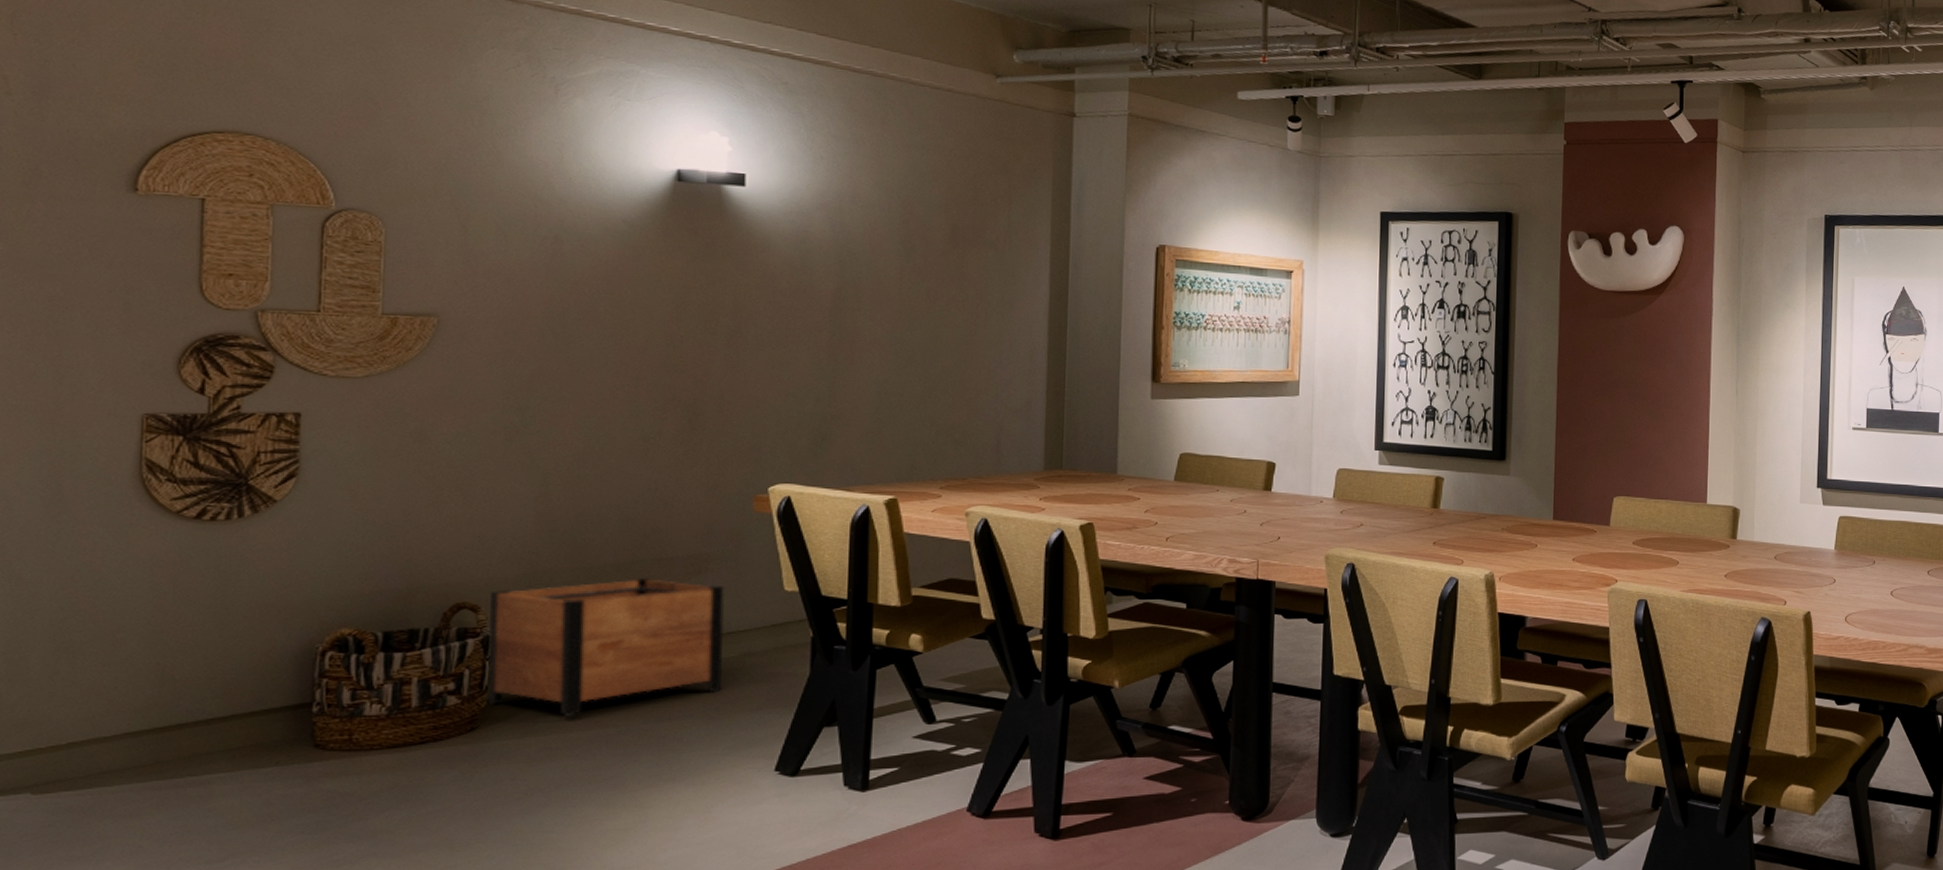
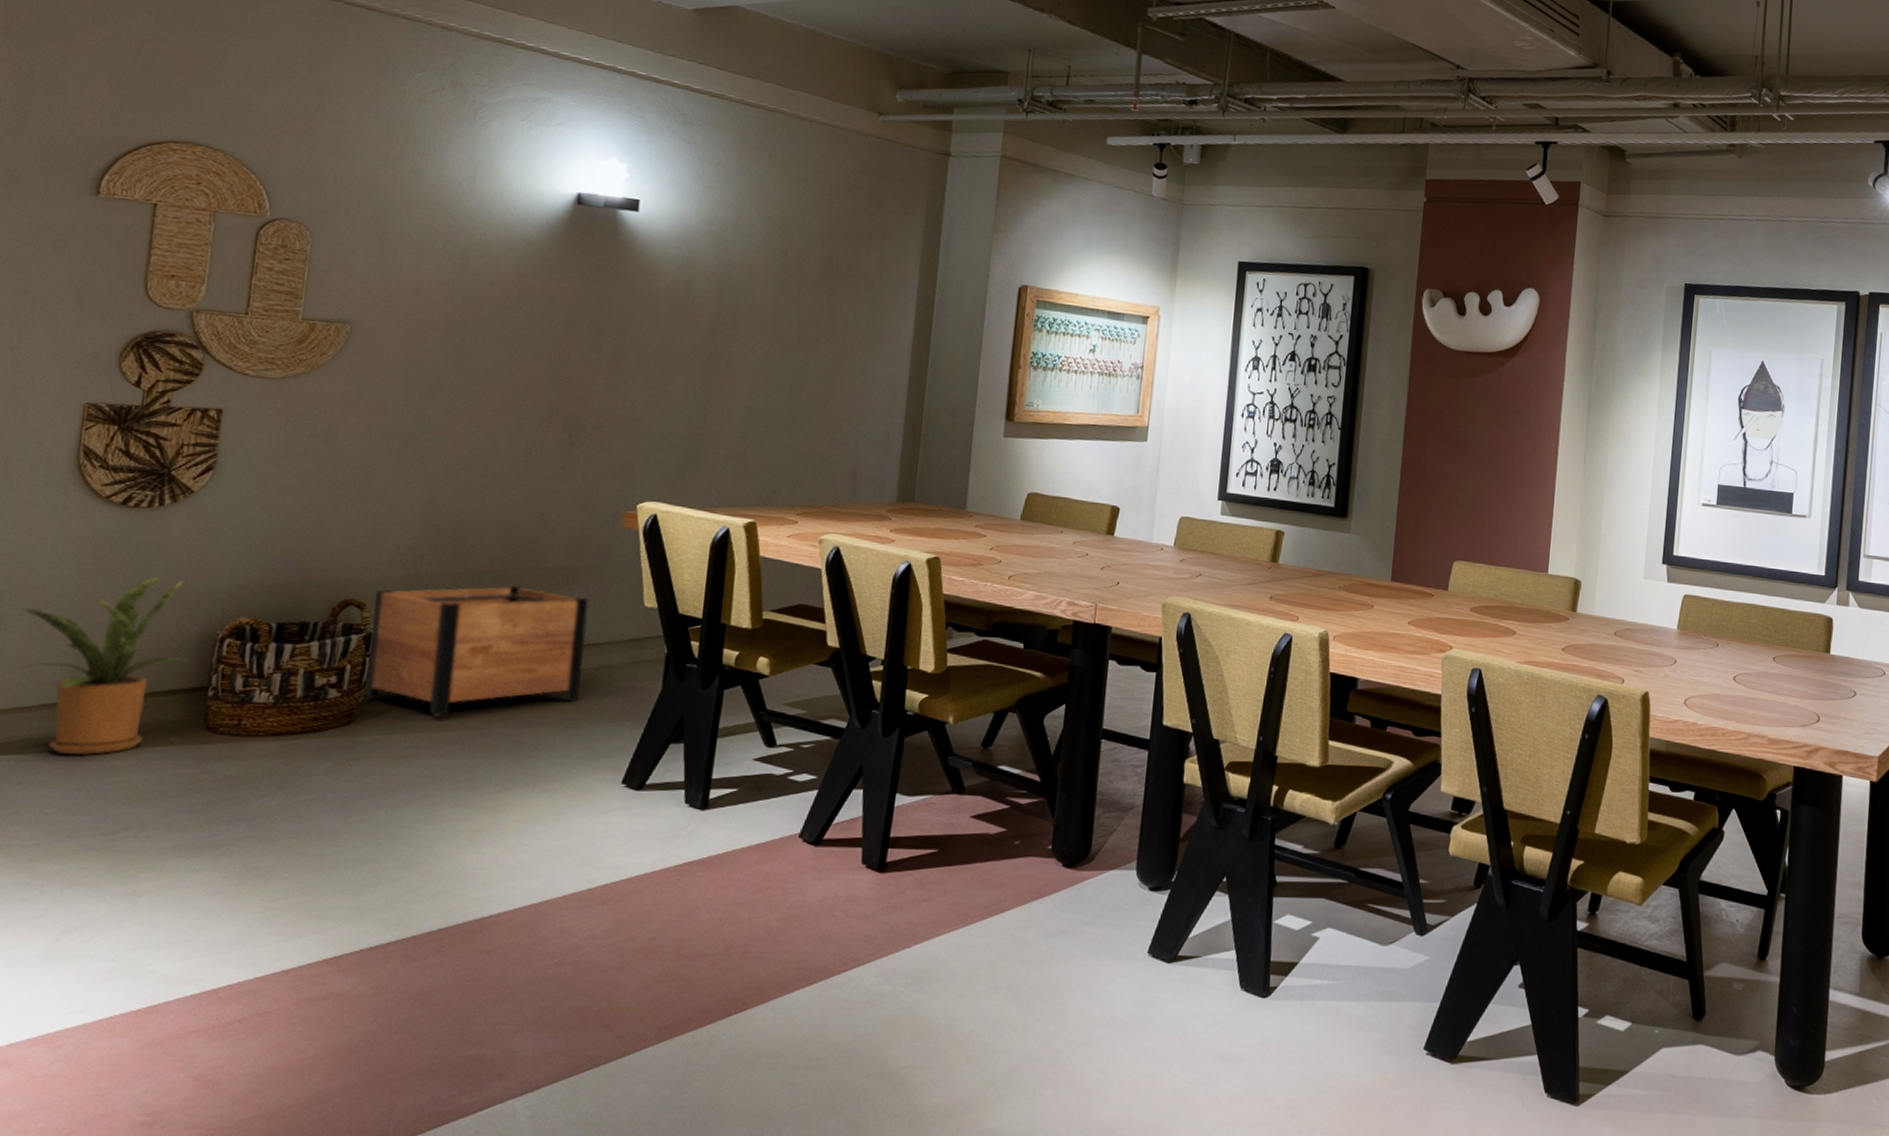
house plant: none [76,589,293,784] -> present [9,574,193,756]

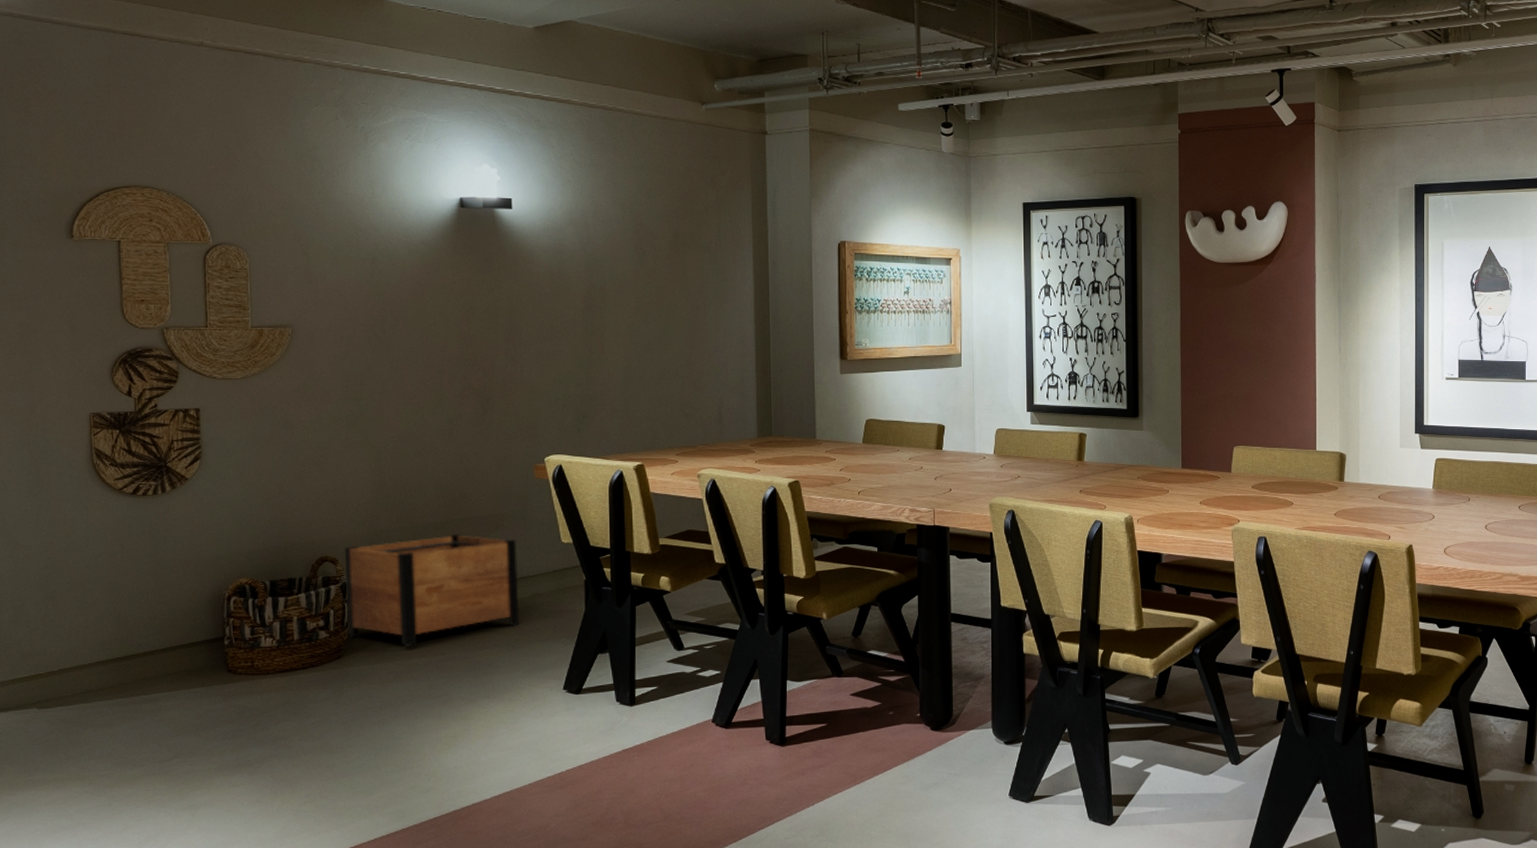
house plant: present [9,574,193,756] -> none [58,548,209,701]

